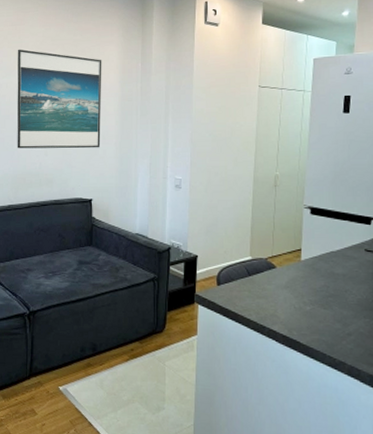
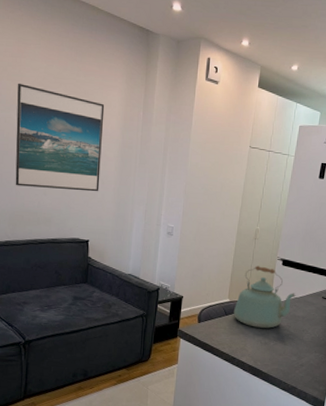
kettle: none [257,216,332,290] -> present [233,266,296,328]

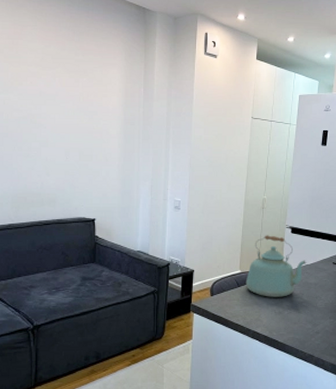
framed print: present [15,83,105,192] -> none [14,64,105,170]

